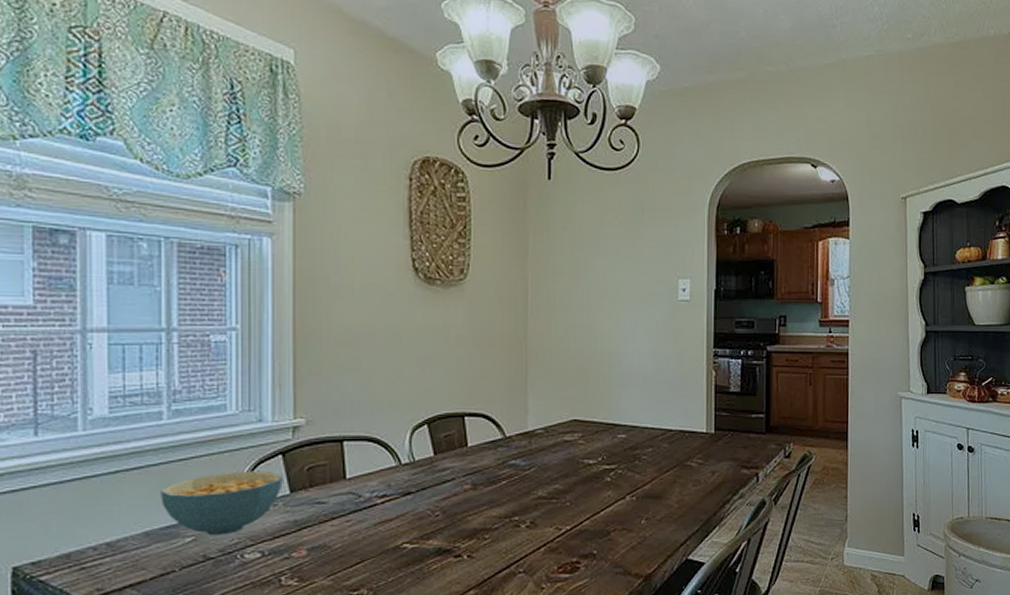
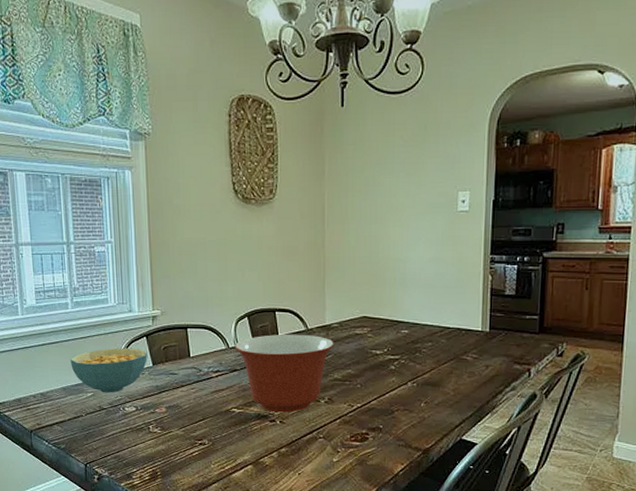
mixing bowl: none [408,443,538,545] -> present [234,334,334,413]

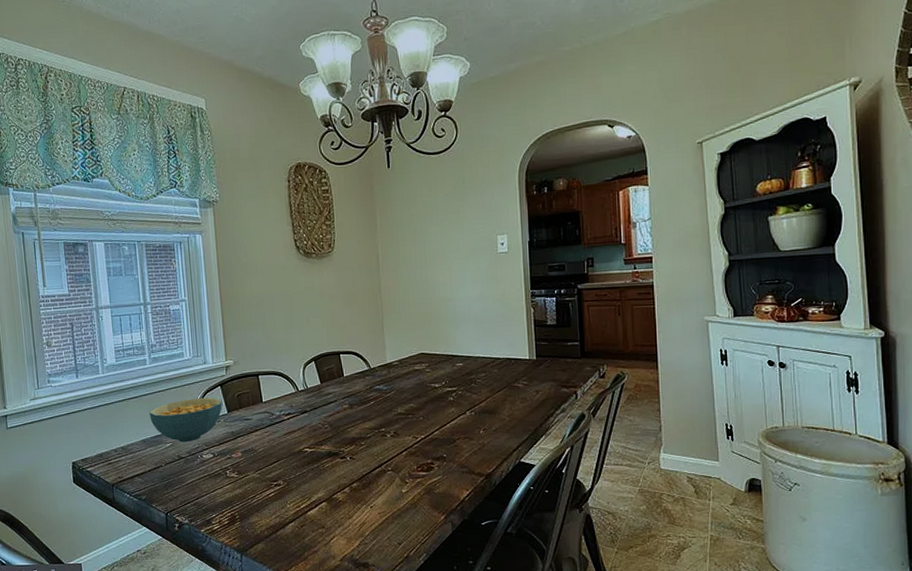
mixing bowl: present [234,334,334,413] -> none [303,373,396,449]

